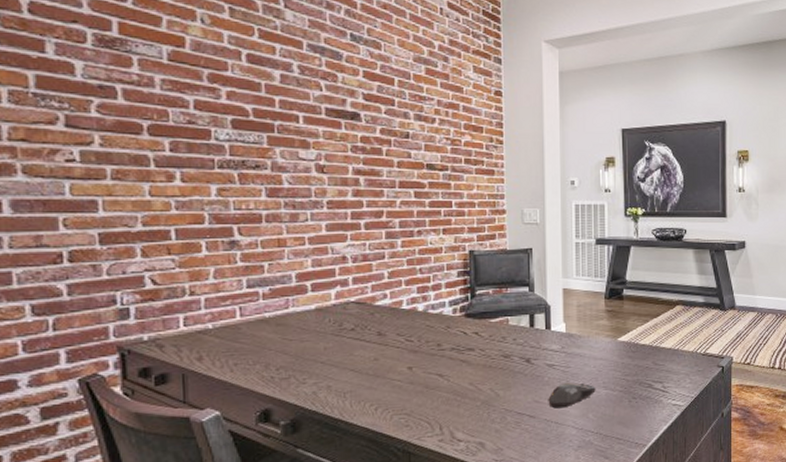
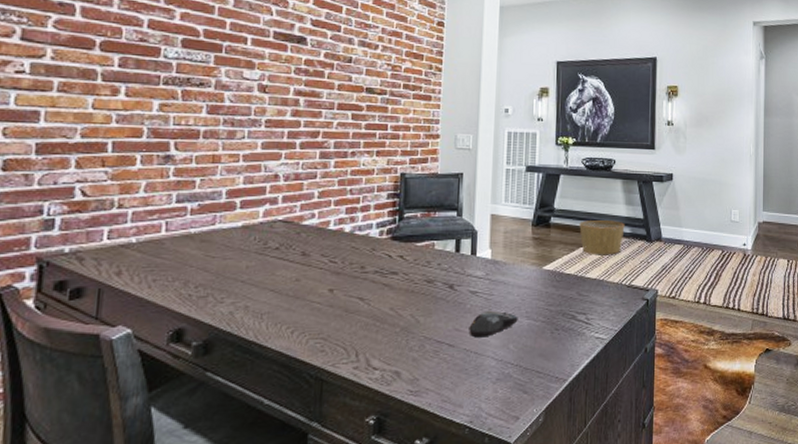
basket: none [652,290,698,326] -> present [579,220,625,255]

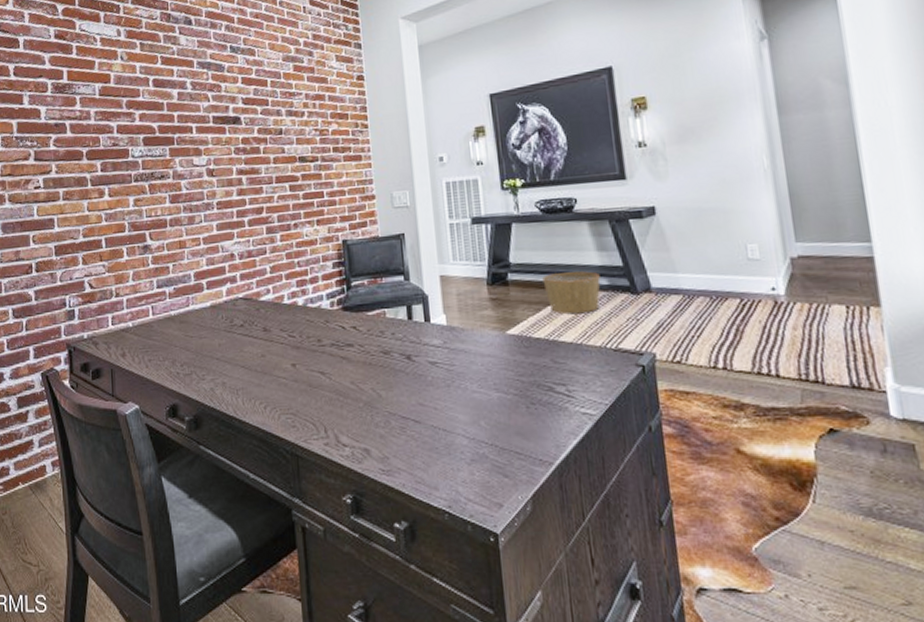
computer mouse: present [469,310,518,338] -> none [433,382,486,413]

